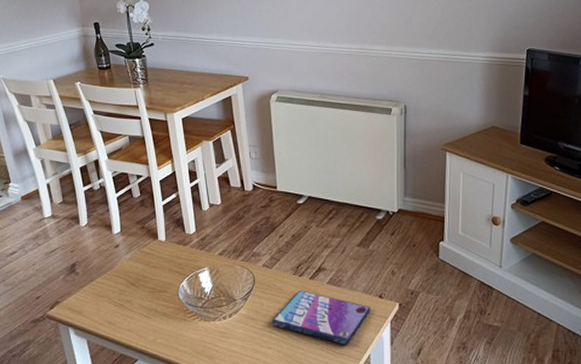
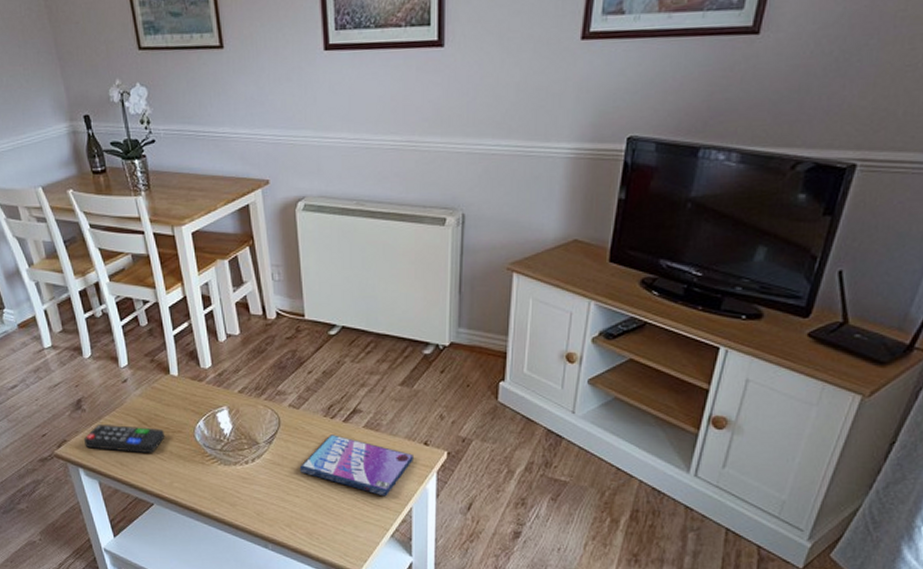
remote control: none [75,286,151,312] -> present [83,425,165,453]

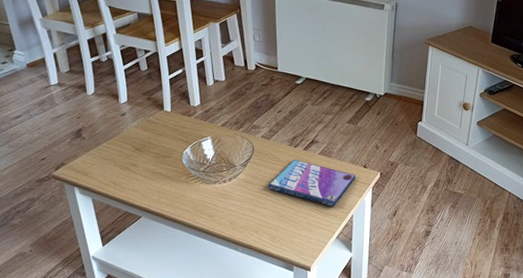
remote control: present [83,425,165,453] -> none [81,150,156,174]

